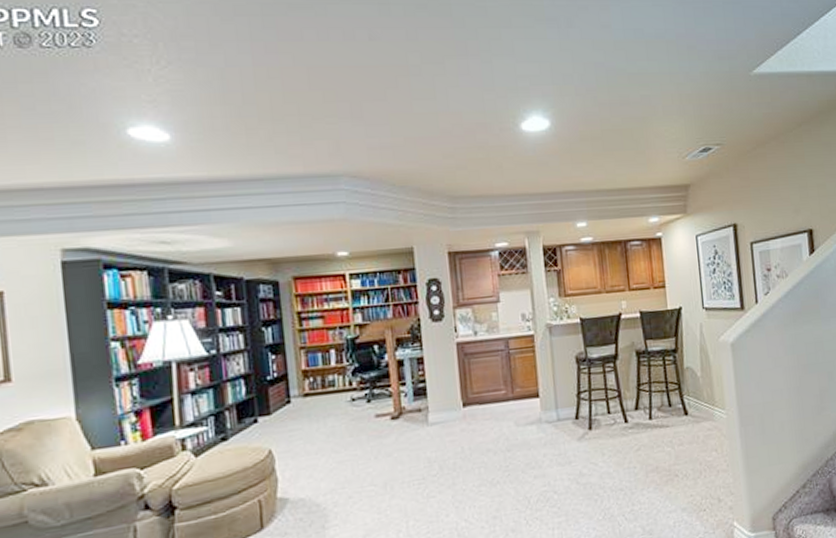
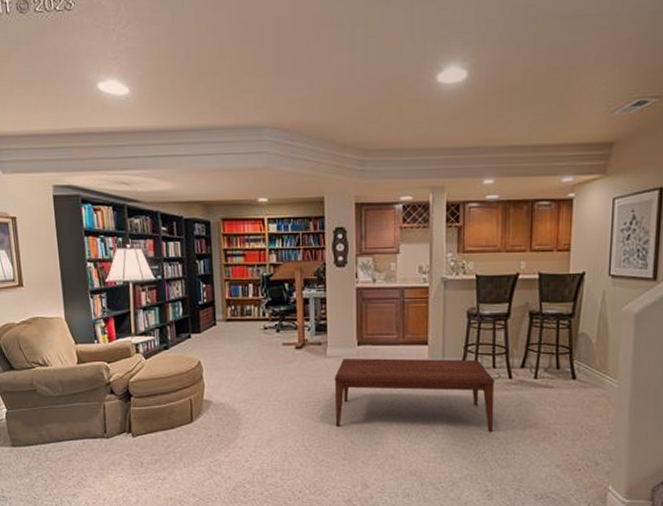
coffee table: none [439,407,617,505] -> present [334,358,495,432]

